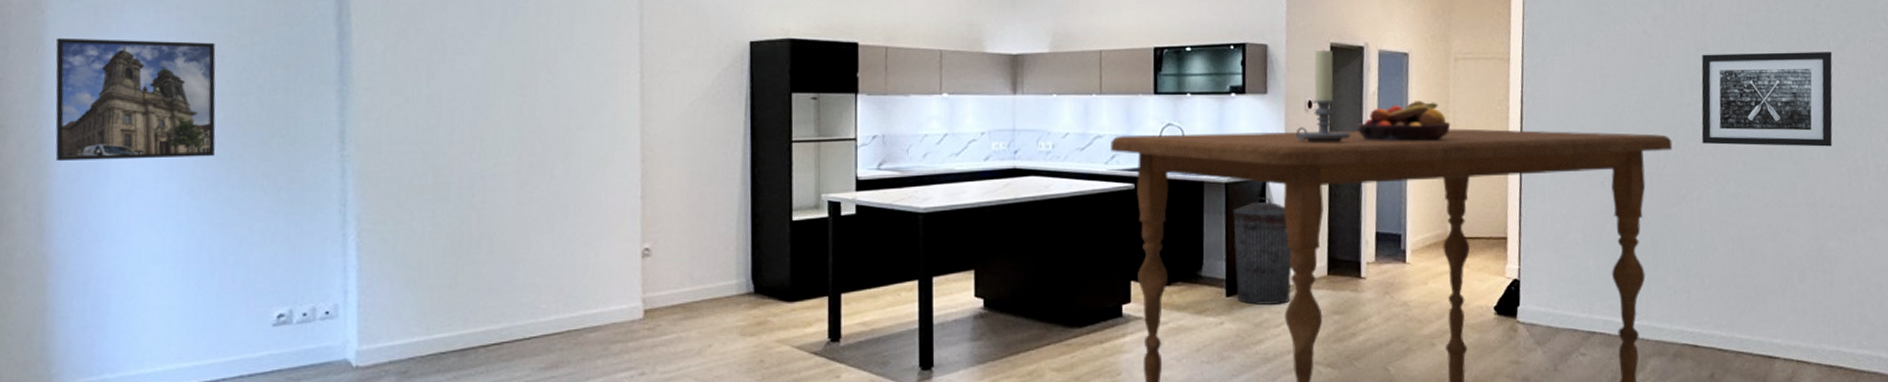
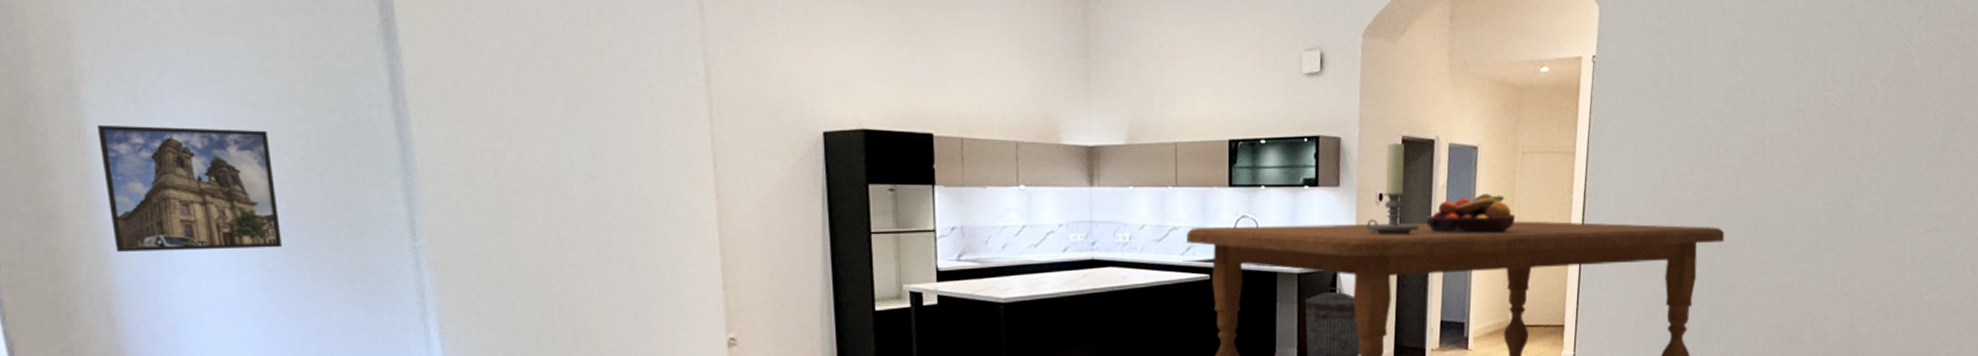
wall art: present [1701,52,1833,147] -> none [1753,147,1882,239]

